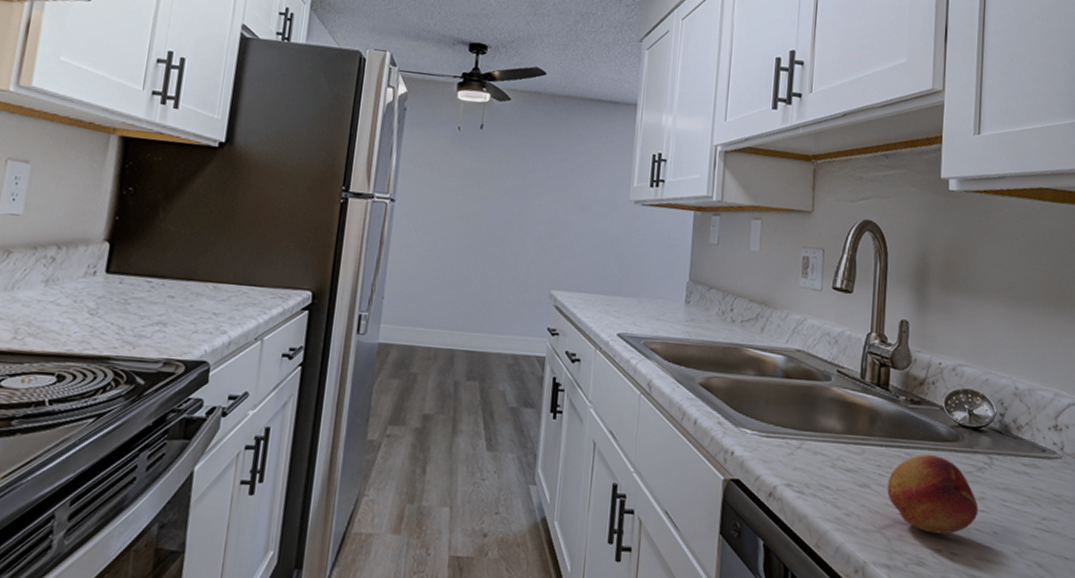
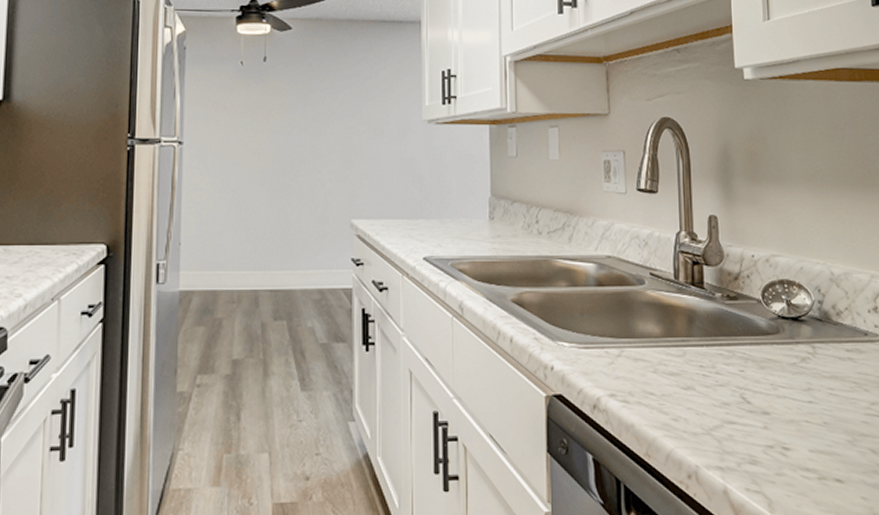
fruit: present [887,454,979,534] -> none [712,349,807,430]

